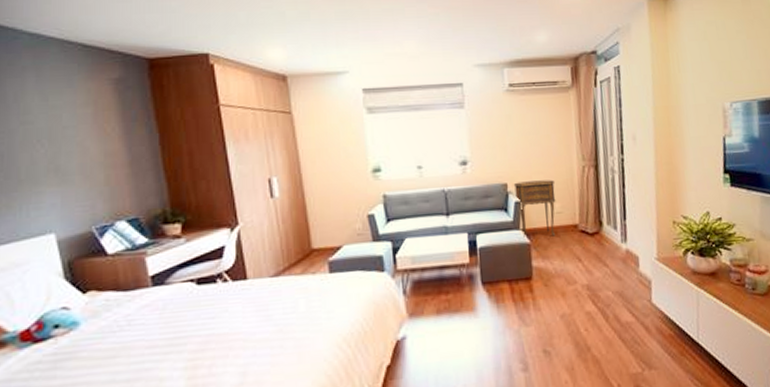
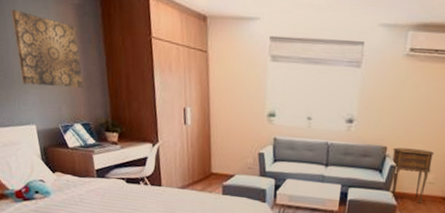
wall art: none [17,93,128,183] -> present [11,10,83,88]

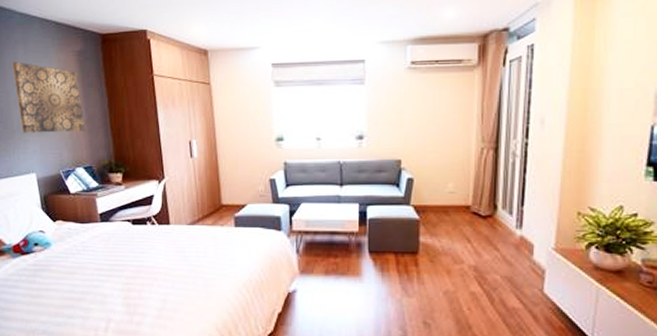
side table: present [391,147,435,204] -> none [407,159,451,215]

